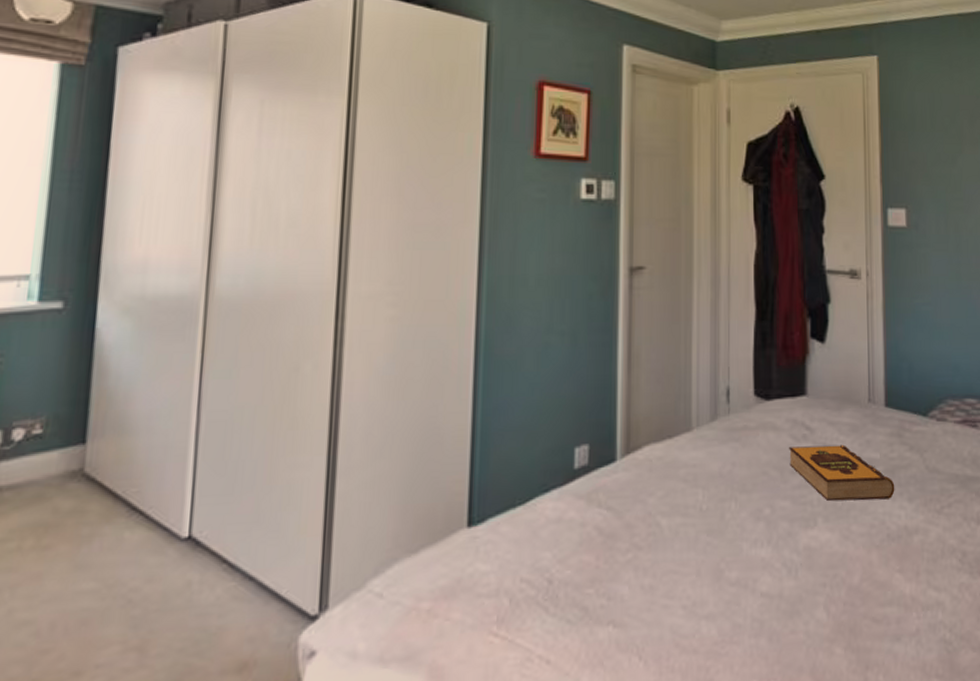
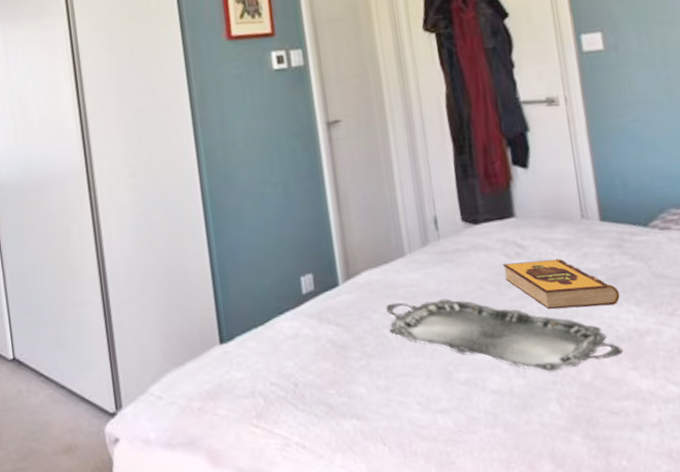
serving tray: none [663,483,892,572] -> present [385,298,623,372]

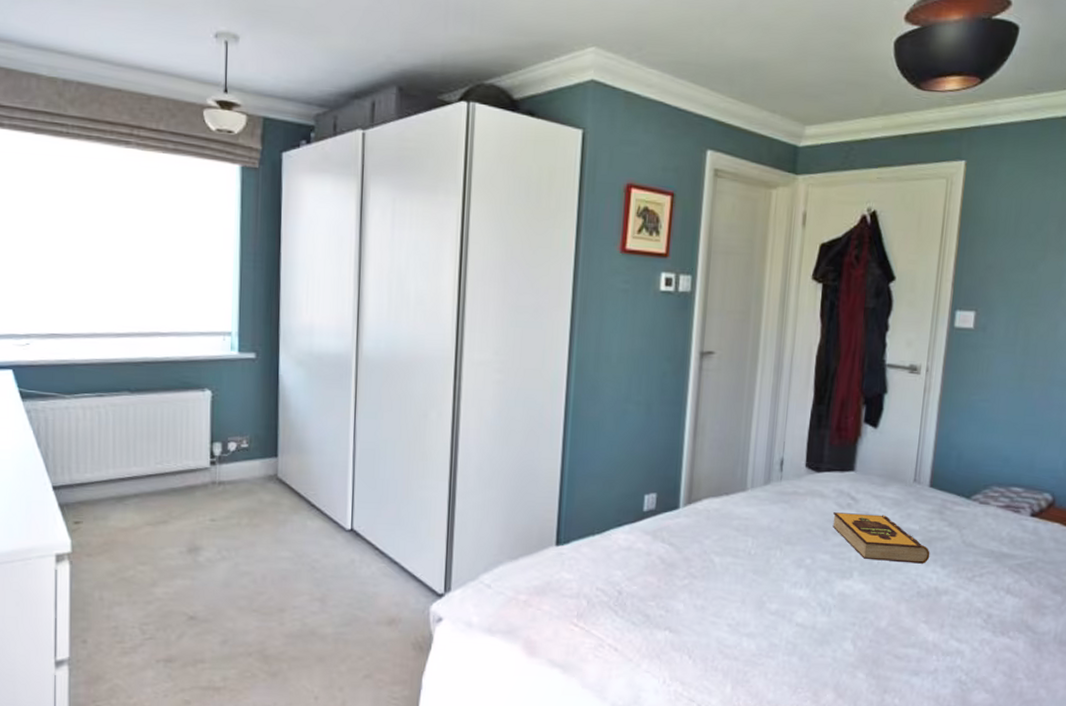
serving tray: present [385,298,623,372] -> none [717,532,920,614]

